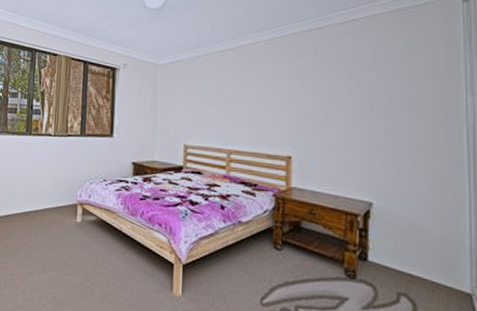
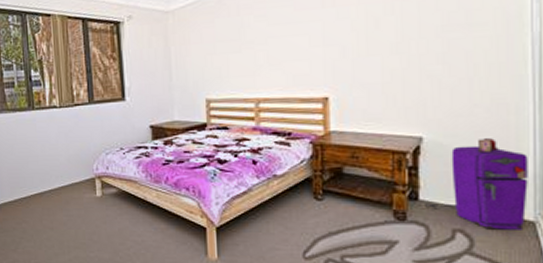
air purifier: none [373,210,465,301] -> present [425,138,528,230]

